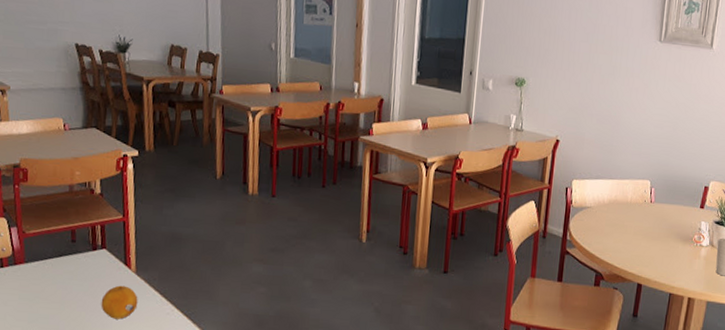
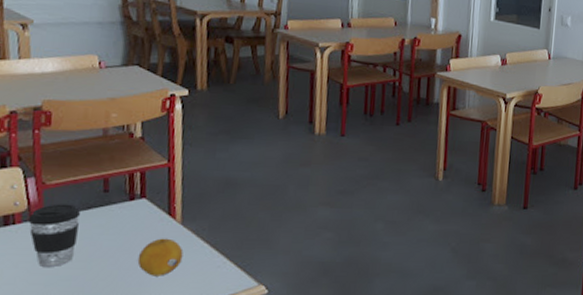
coffee cup: none [14,251,55,306] -> present [29,204,81,267]

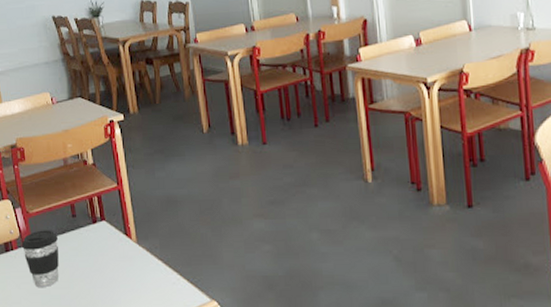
fruit: present [137,238,183,276] -> none [107,257,143,294]

